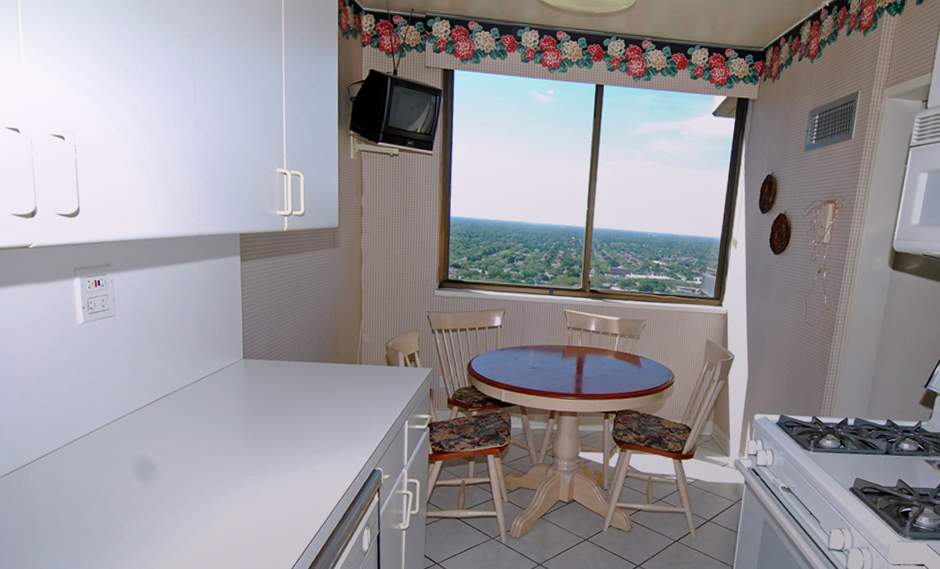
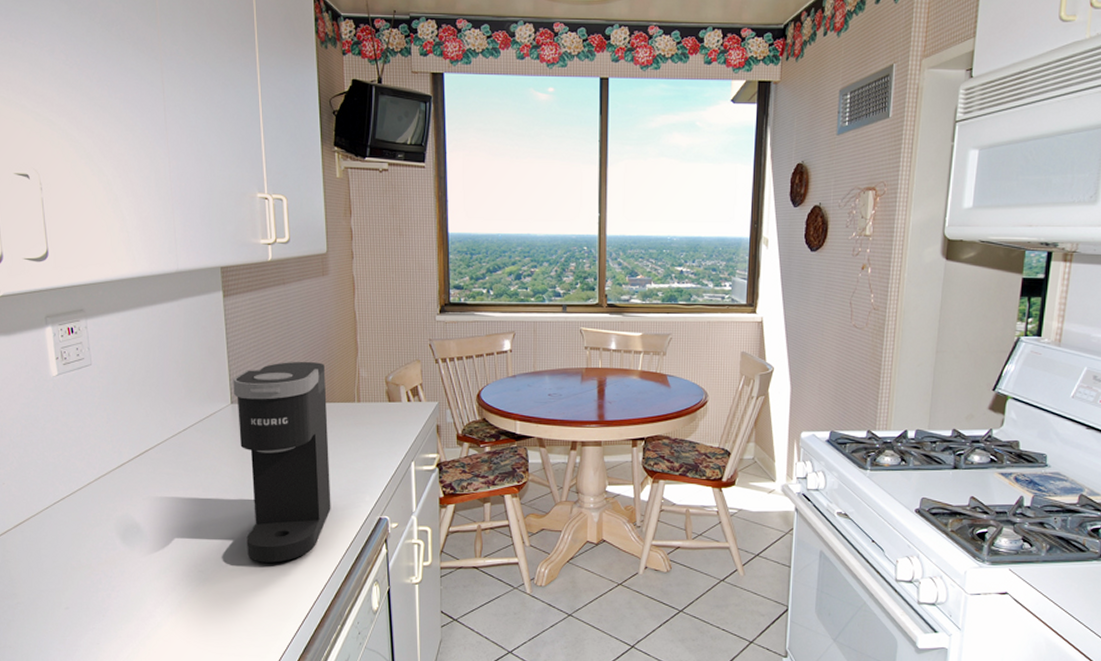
coffee maker: none [245,324,332,505] -> present [233,361,331,563]

